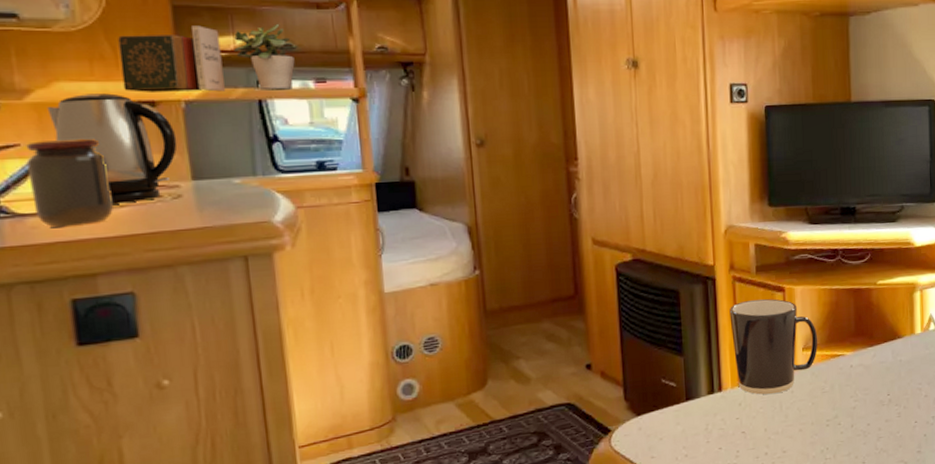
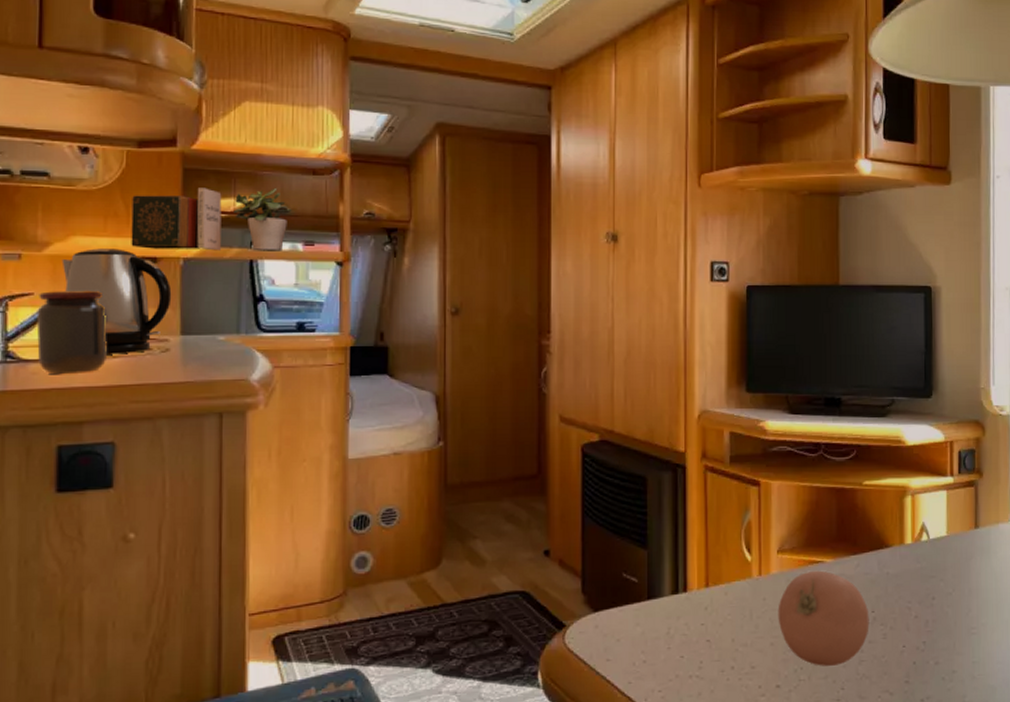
mug: present [729,299,818,395] -> none [699,492,795,600]
fruit: none [804,362,886,445] -> present [778,570,869,666]

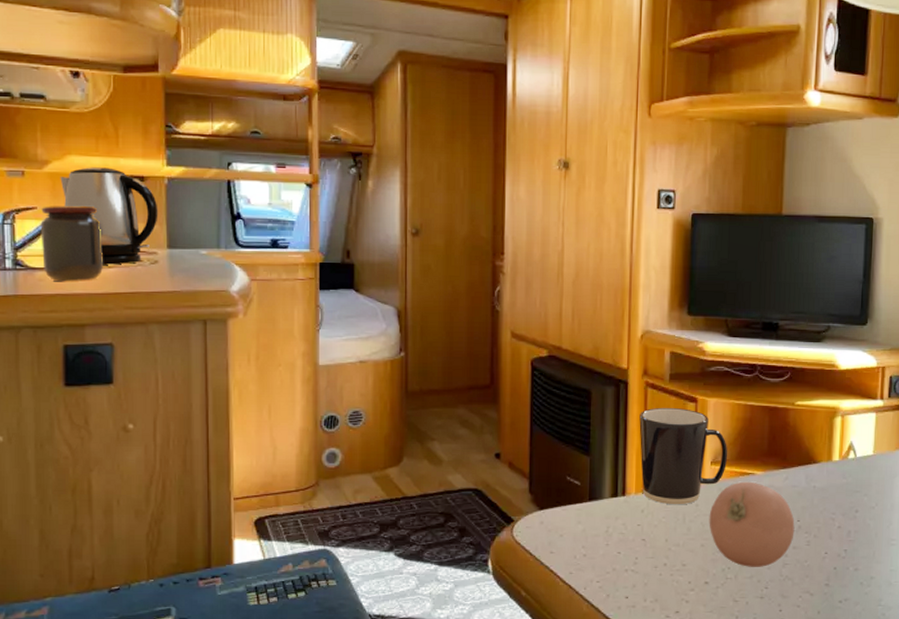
decorative box: present [131,195,200,249] -> none [120,117,182,169]
book: present [197,187,222,251] -> none [179,111,201,171]
potted plant: present [233,187,292,251] -> none [211,112,265,173]
mug: none [699,492,795,600] -> present [639,407,728,505]

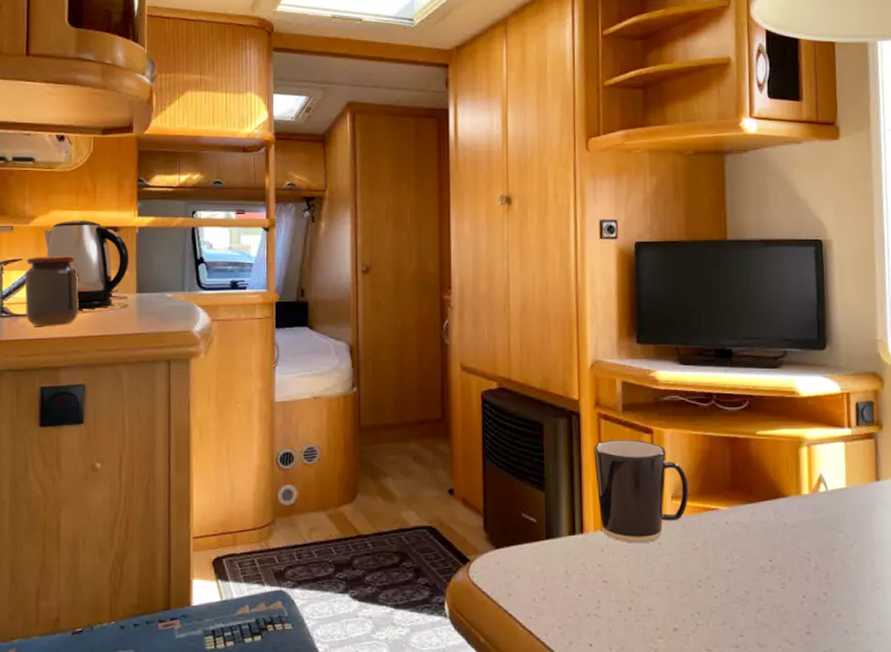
fruit: present [709,481,795,567] -> none [673,517,767,612]

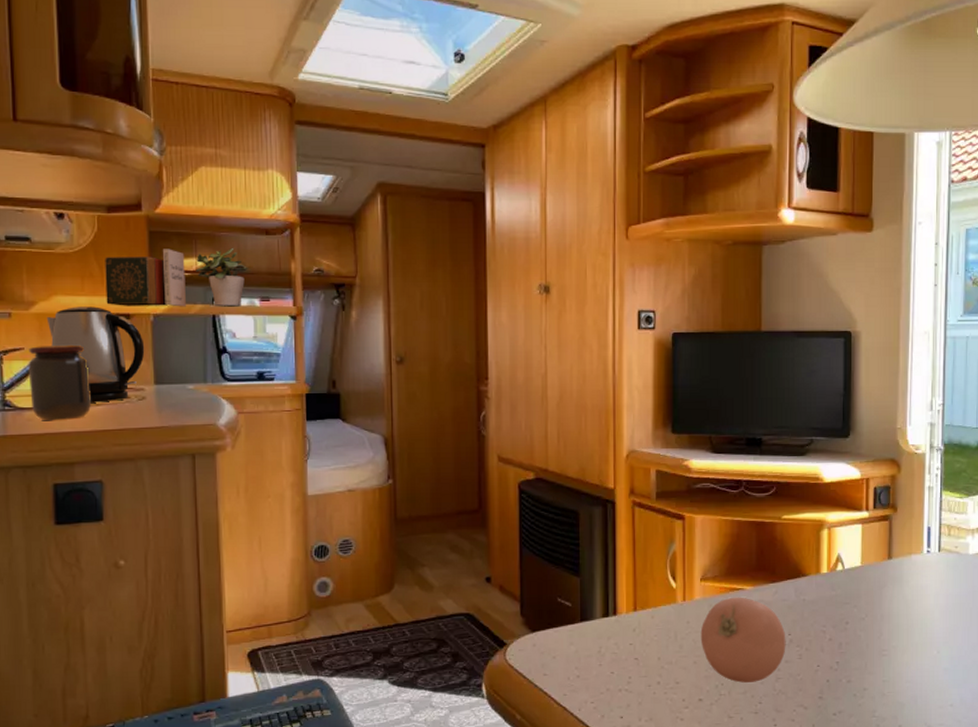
decorative box: none [97,174,152,220] -> present [105,257,167,306]
book: none [149,166,169,220] -> present [163,249,186,307]
potted plant: none [178,164,226,220] -> present [195,247,248,307]
mug: present [593,439,689,544] -> none [628,525,717,623]
fruit: none [673,517,767,612] -> present [700,597,786,683]

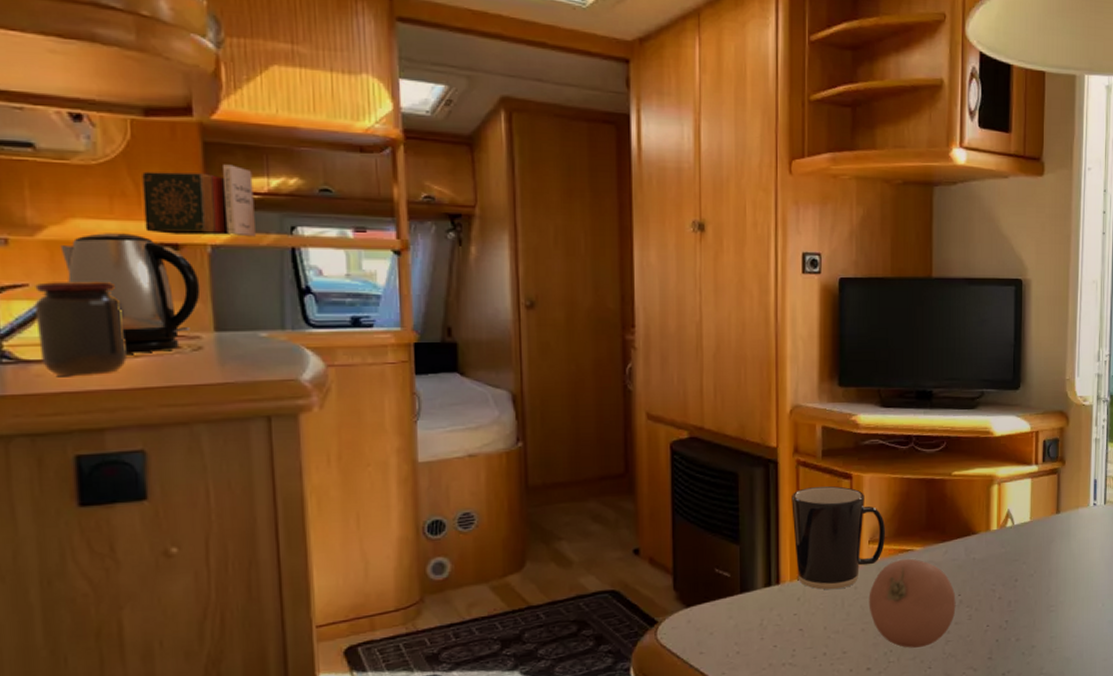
potted plant: present [195,247,248,307] -> none [268,166,338,238]
mug: none [628,525,717,623] -> present [791,486,886,590]

